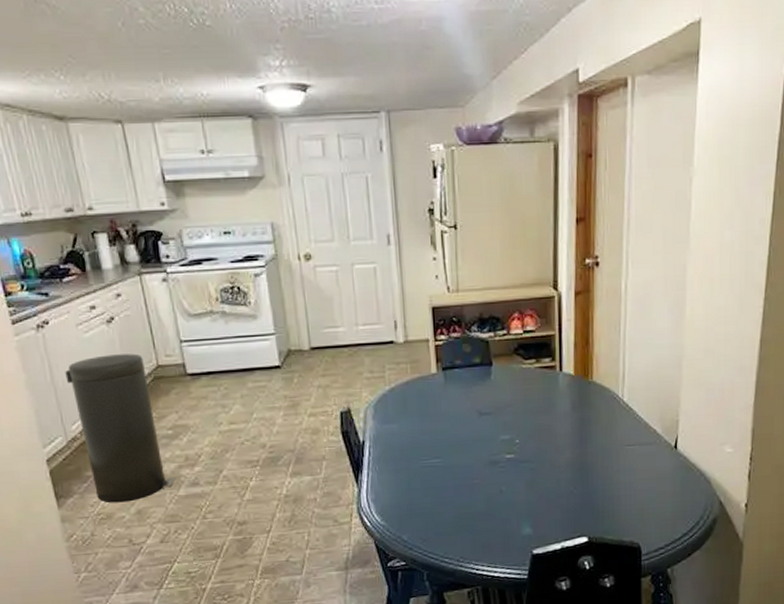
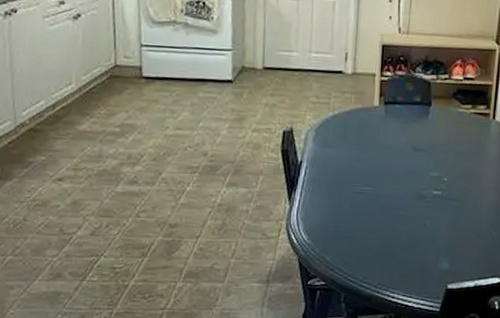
pedal bin: present [65,353,176,503] -> none [24,48,116,192]

